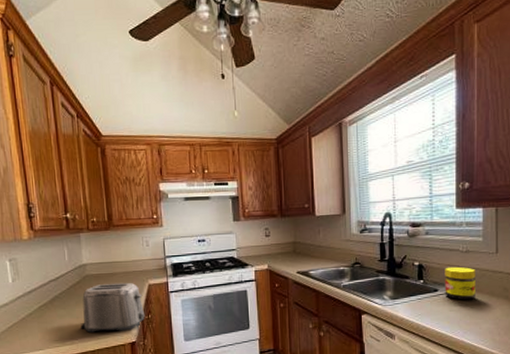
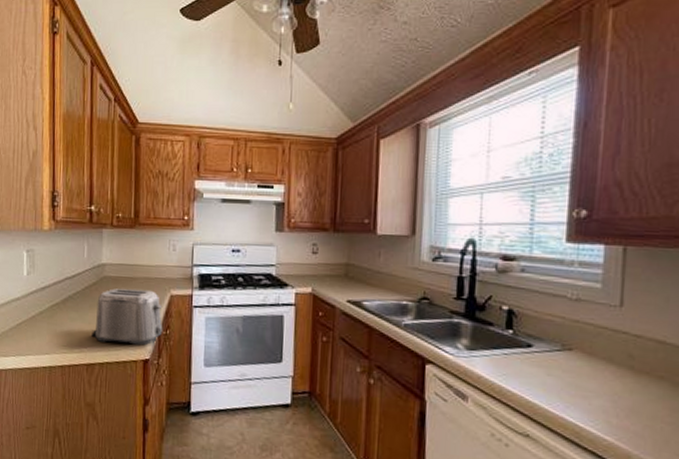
jar: present [445,266,475,300] -> none [542,317,588,365]

